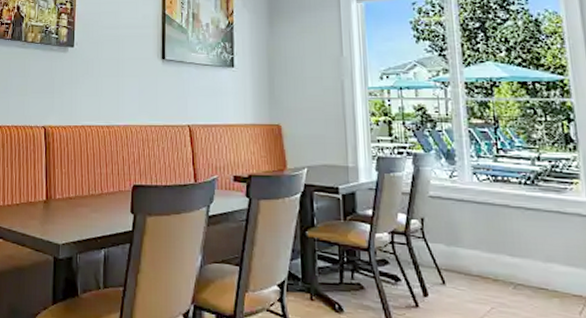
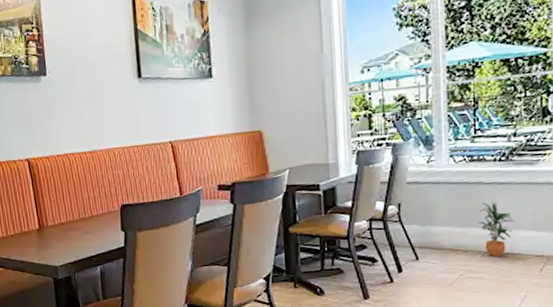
potted plant: none [507,228,548,291] -> present [478,202,516,257]

